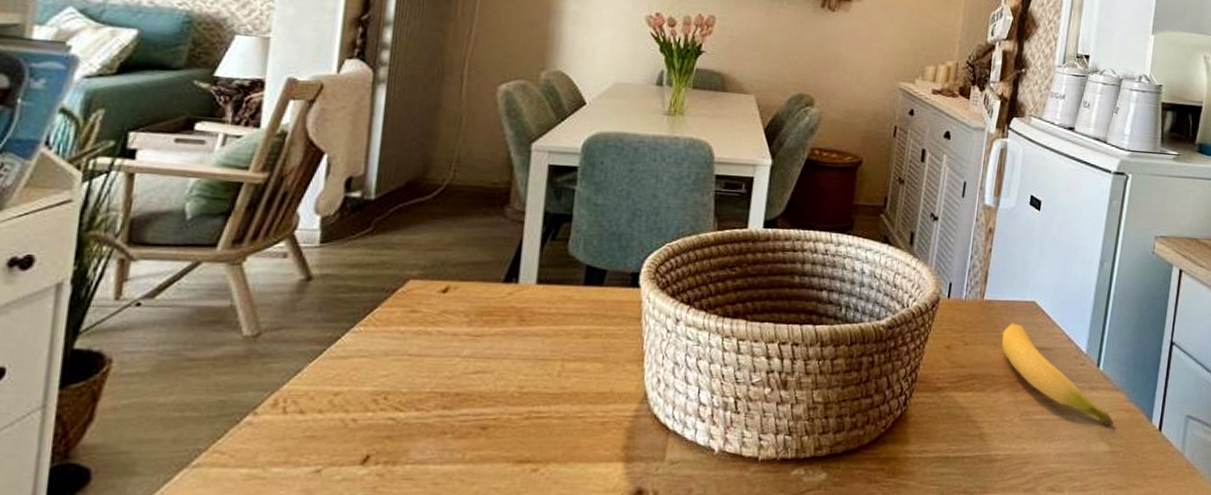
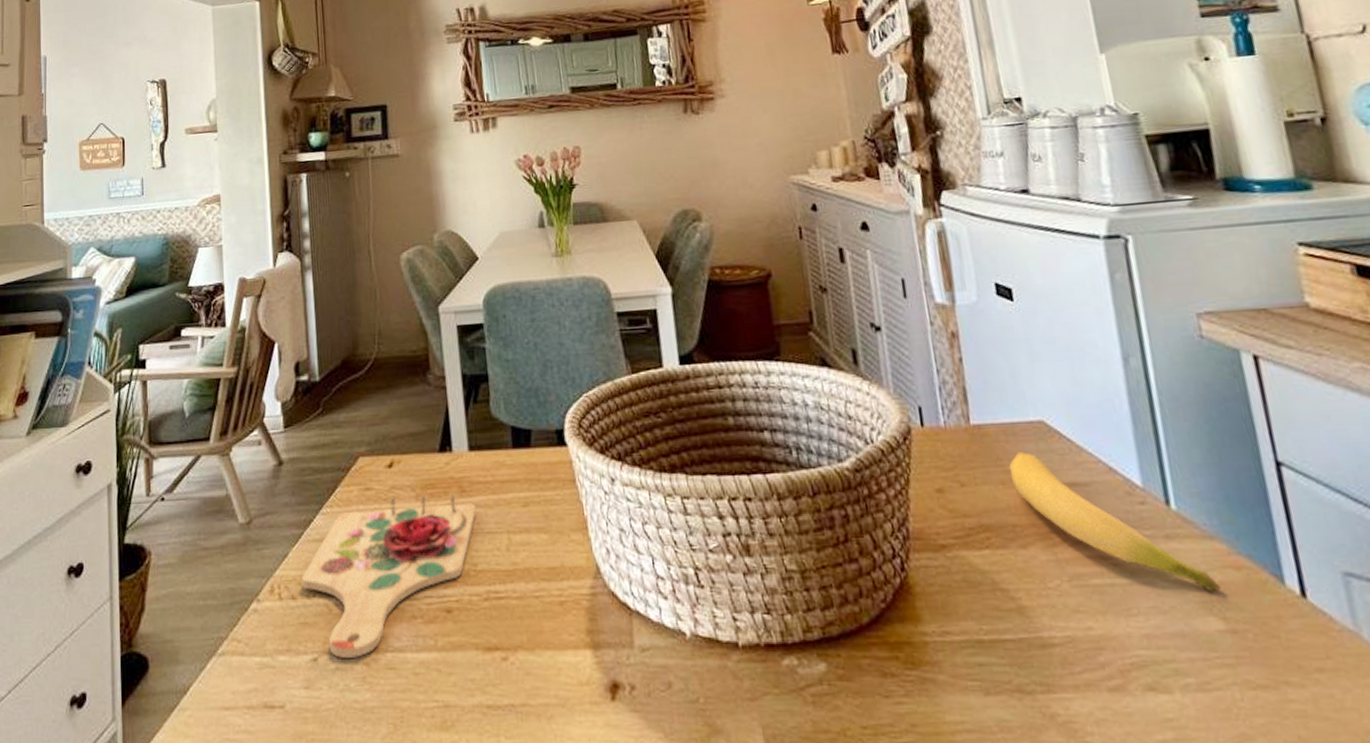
cutting board: none [315,319,534,470] -> present [302,493,477,658]

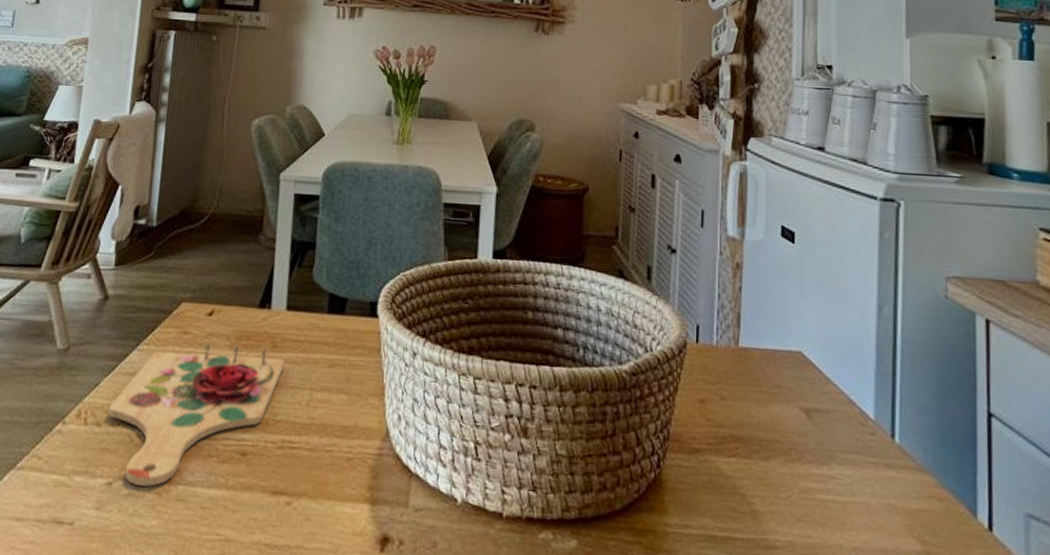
banana: present [1008,452,1222,591] -> none [765,376,925,517]

